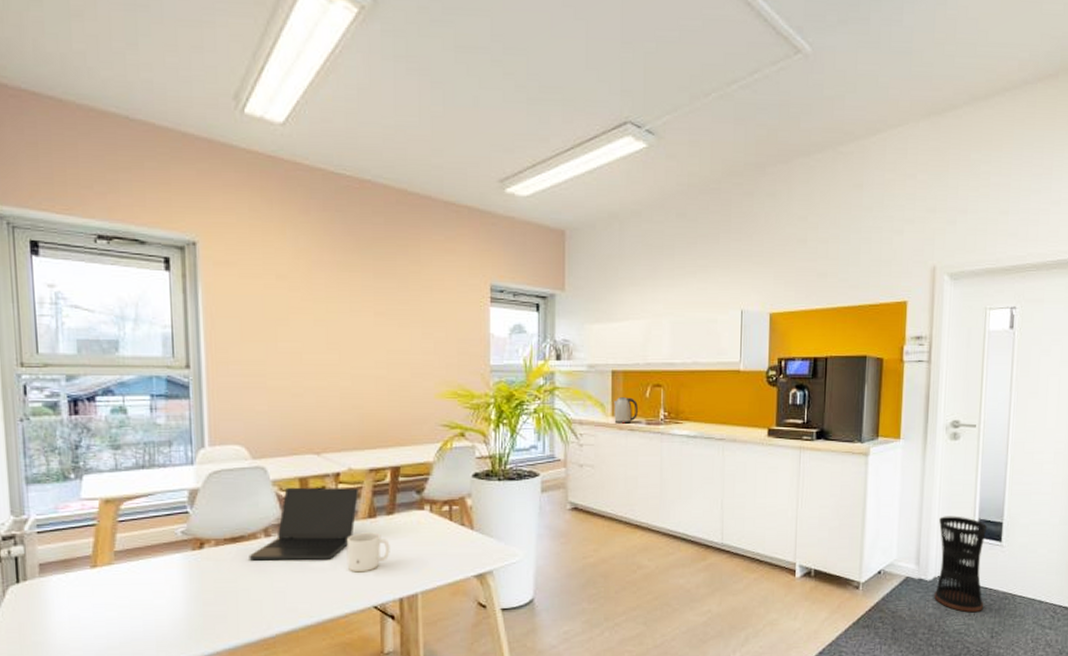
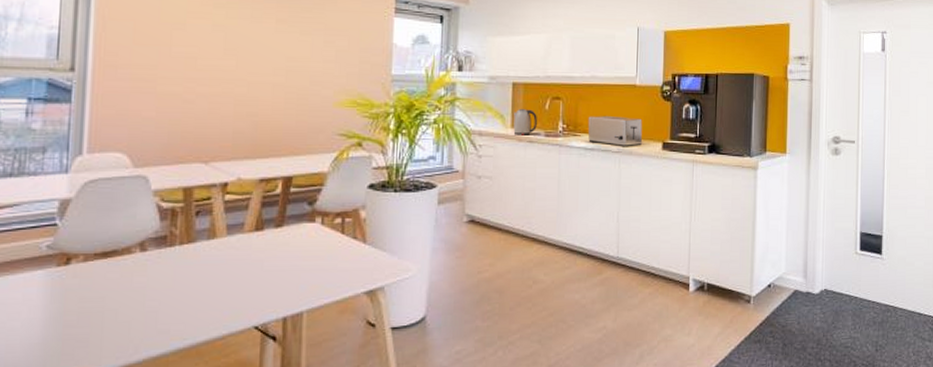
laptop: present [249,487,360,561] -> none [120,197,248,278]
mug: present [346,532,390,573] -> none [228,246,277,290]
toaster: none [690,402,747,434] -> present [588,115,642,147]
umbrella stand: present [934,516,988,613] -> none [821,229,869,326]

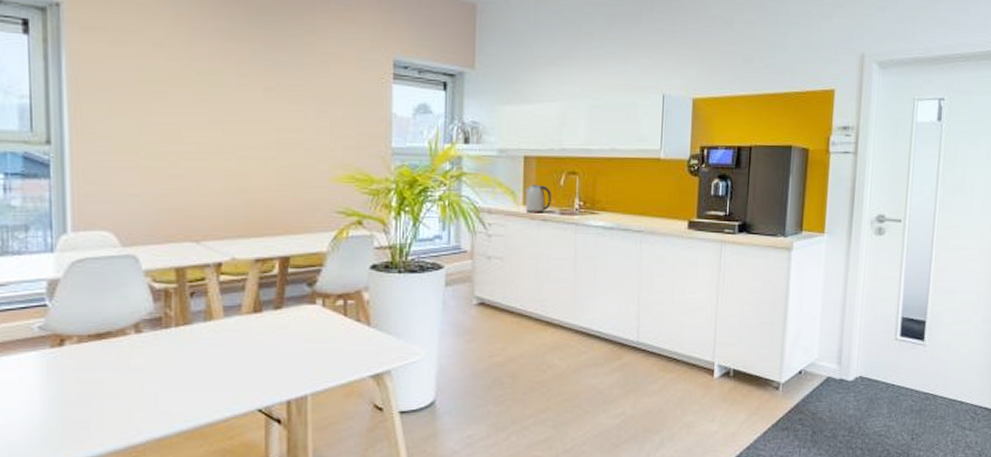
toaster: present [588,115,642,147] -> none [606,191,667,226]

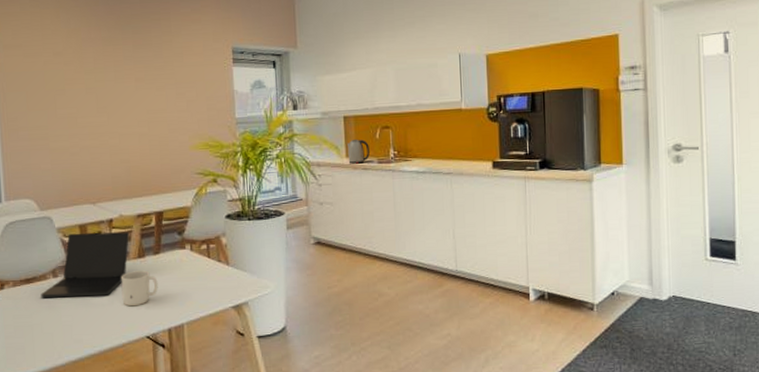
laptop: none [116,278,244,359] -> present [40,232,130,299]
mug: none [228,328,277,373] -> present [120,270,158,307]

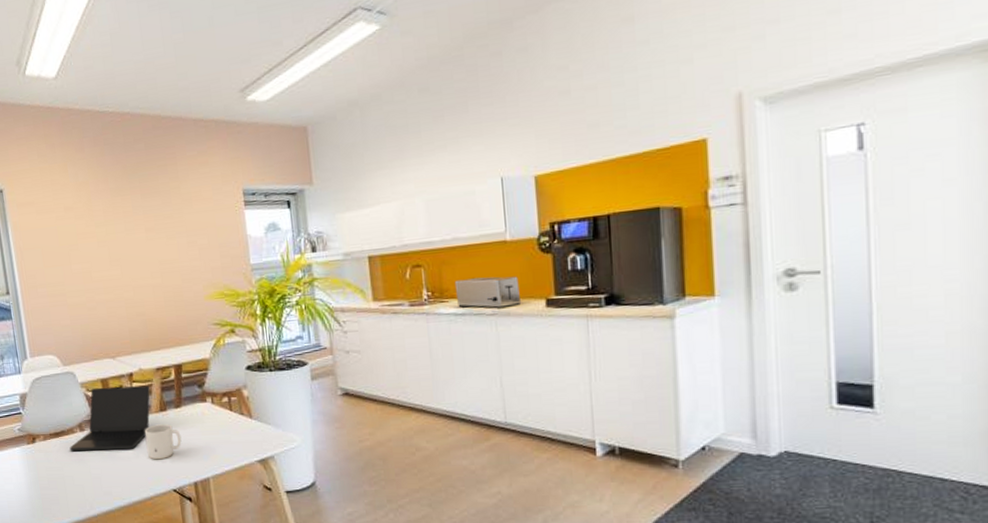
kettle: present [347,139,370,164] -> none [374,280,400,308]
toaster: none [417,139,472,169] -> present [454,276,521,310]

